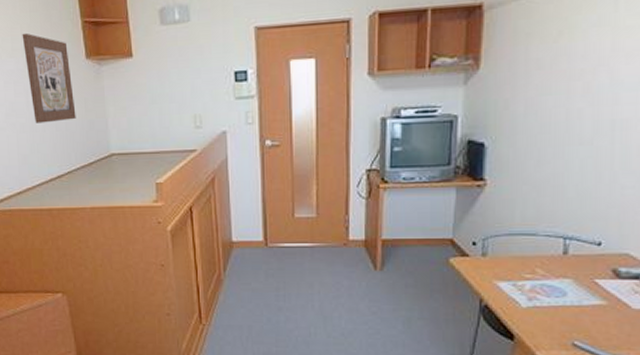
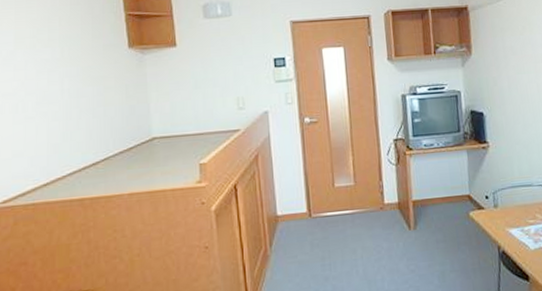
wall art: present [22,33,76,123] -> none [60,24,116,111]

